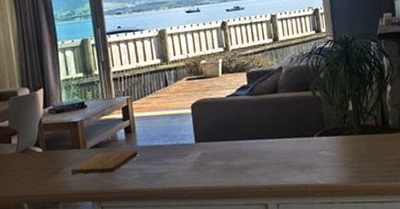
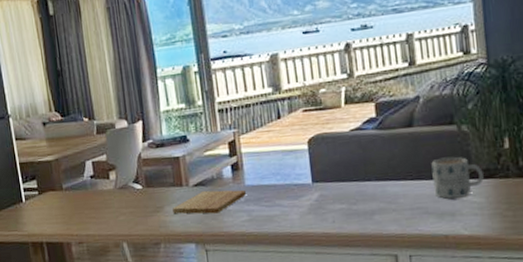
mug: none [293,118,334,154] -> present [431,156,484,199]

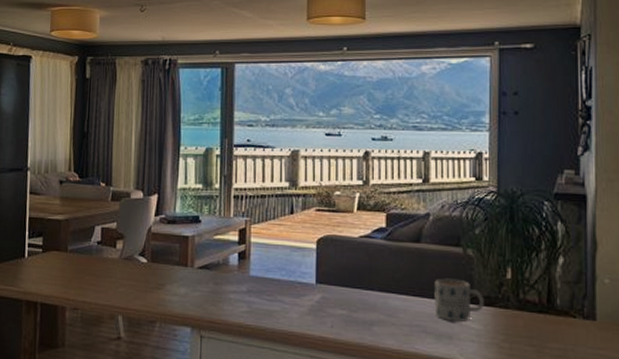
cutting board: present [173,189,246,214] -> none [174,275,249,300]

